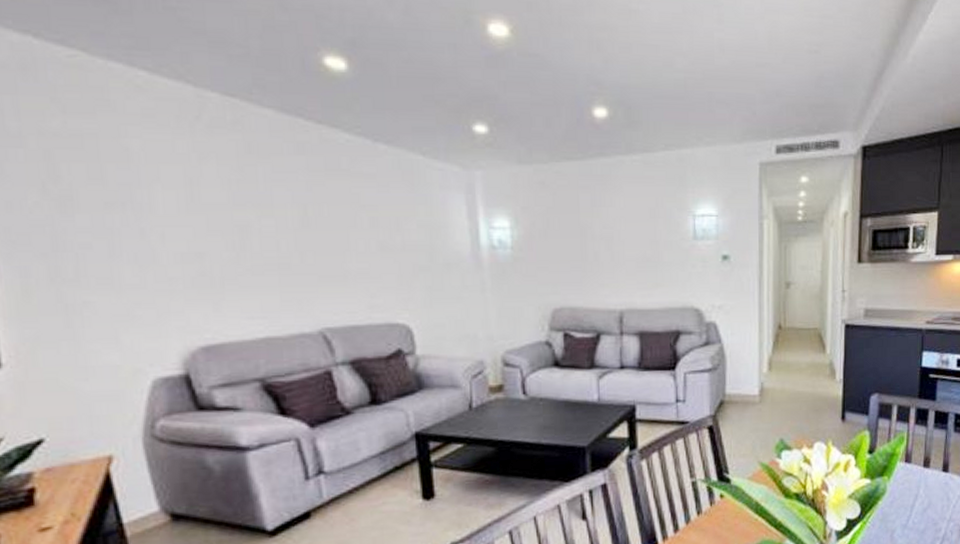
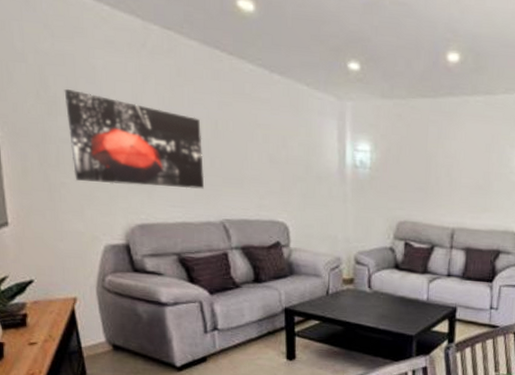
wall art: none [83,178,294,297] -> present [64,88,205,189]

